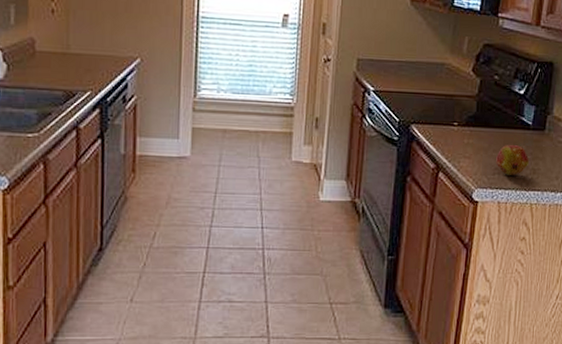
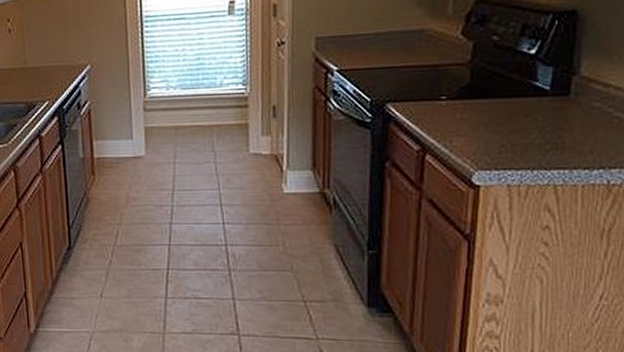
fruit: present [496,144,530,175] -> none [502,115,549,153]

